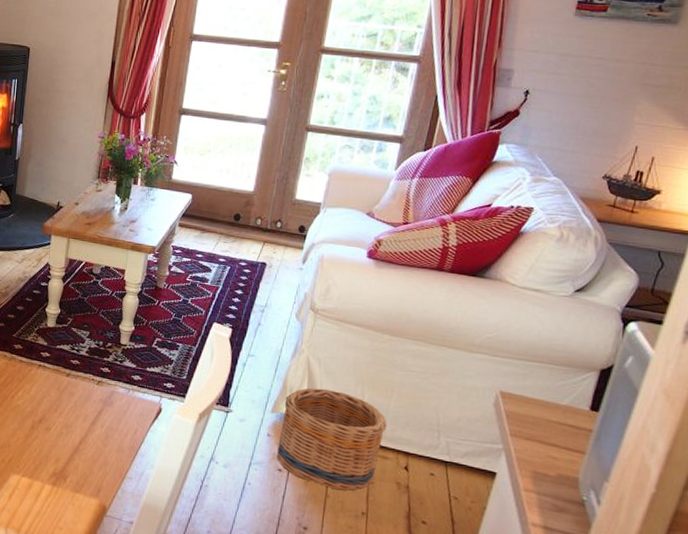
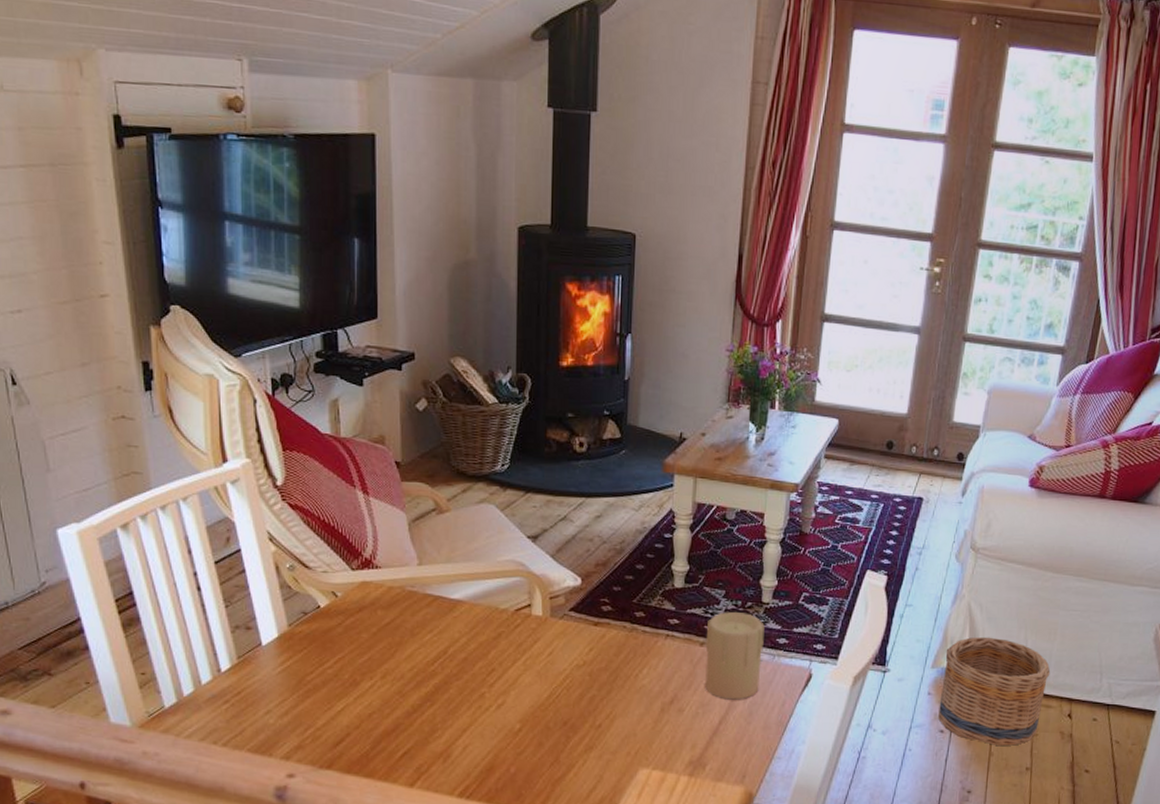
candle: none [69,349,122,425] -> present [705,611,765,700]

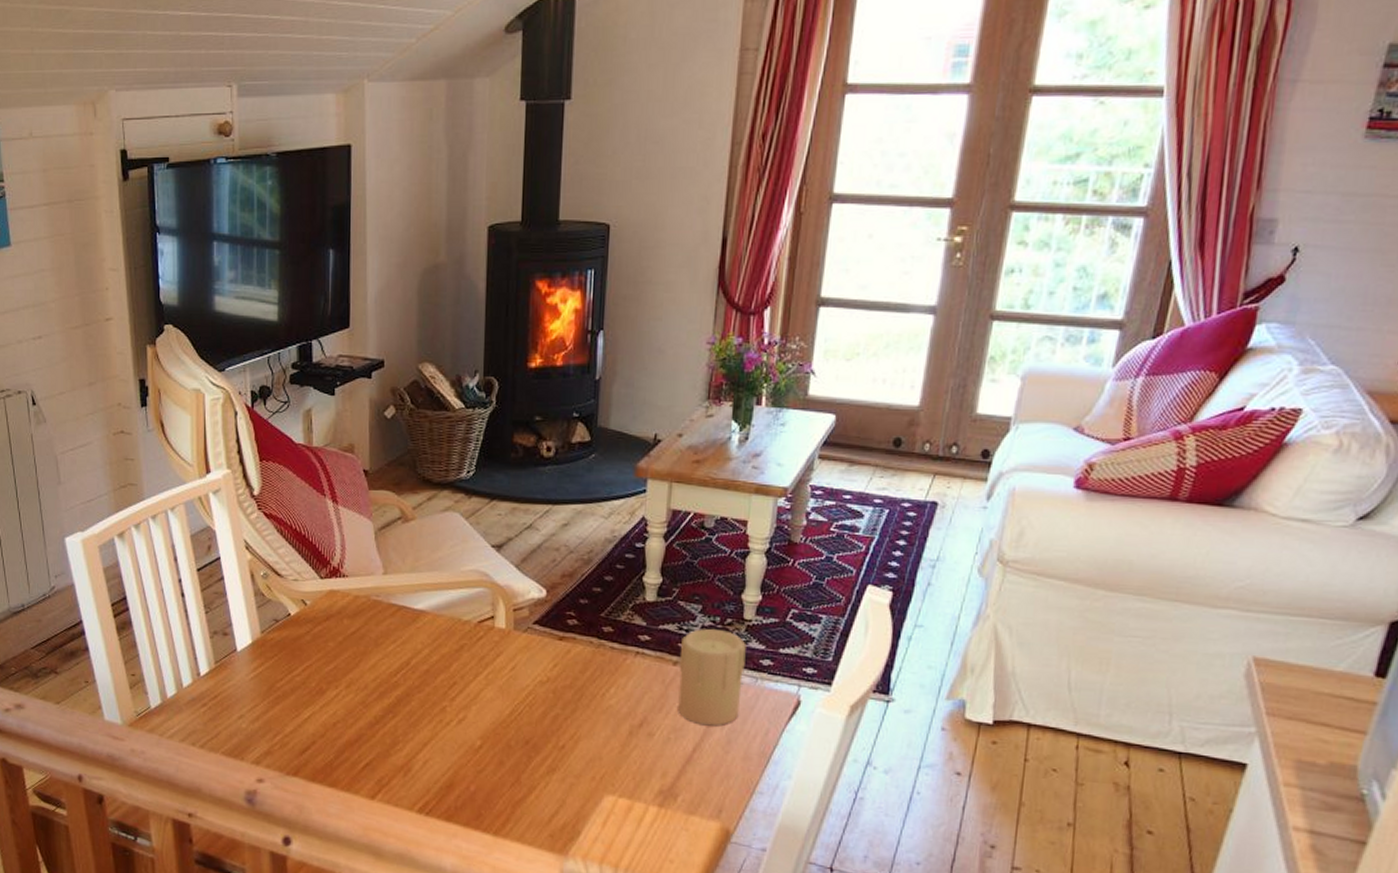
basket: present [938,637,1051,747] -> none [954,665,1101,796]

